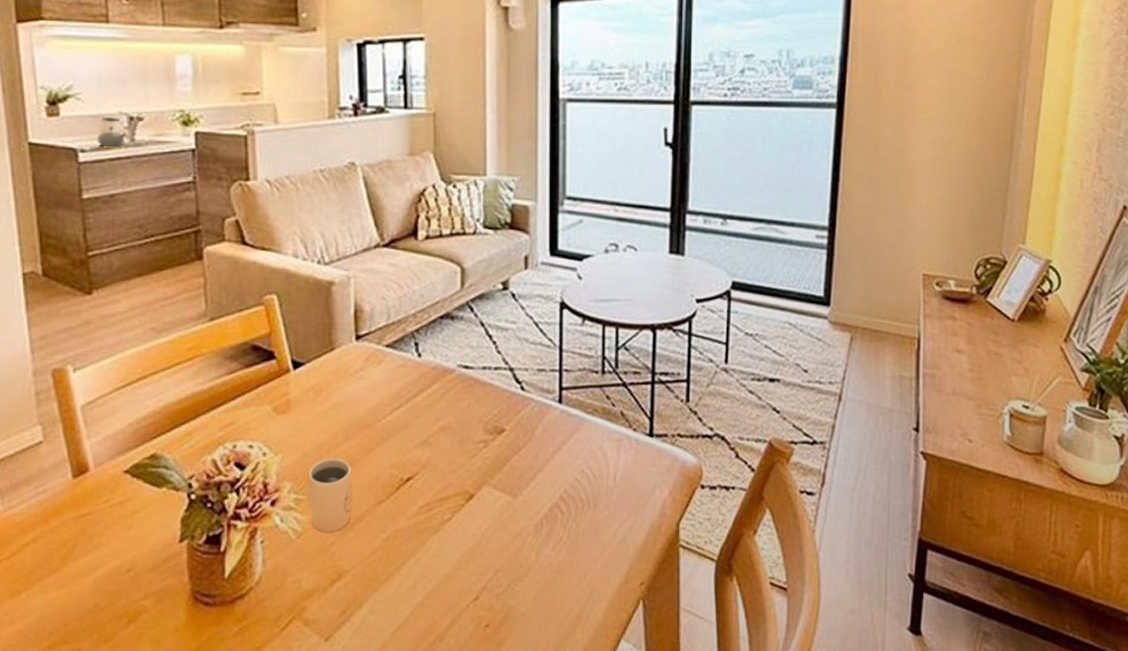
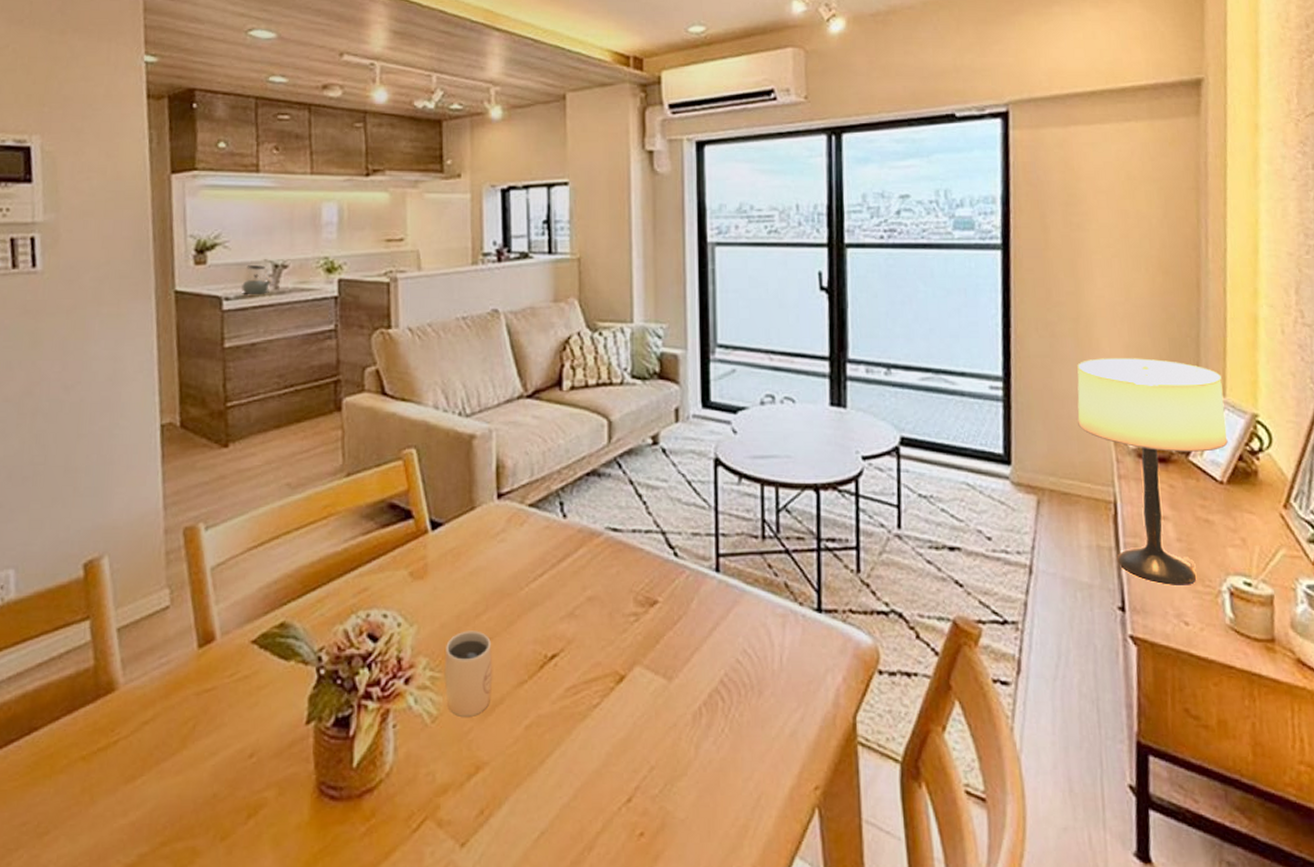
table lamp: none [892,210,1024,409] -> present [1077,358,1228,585]

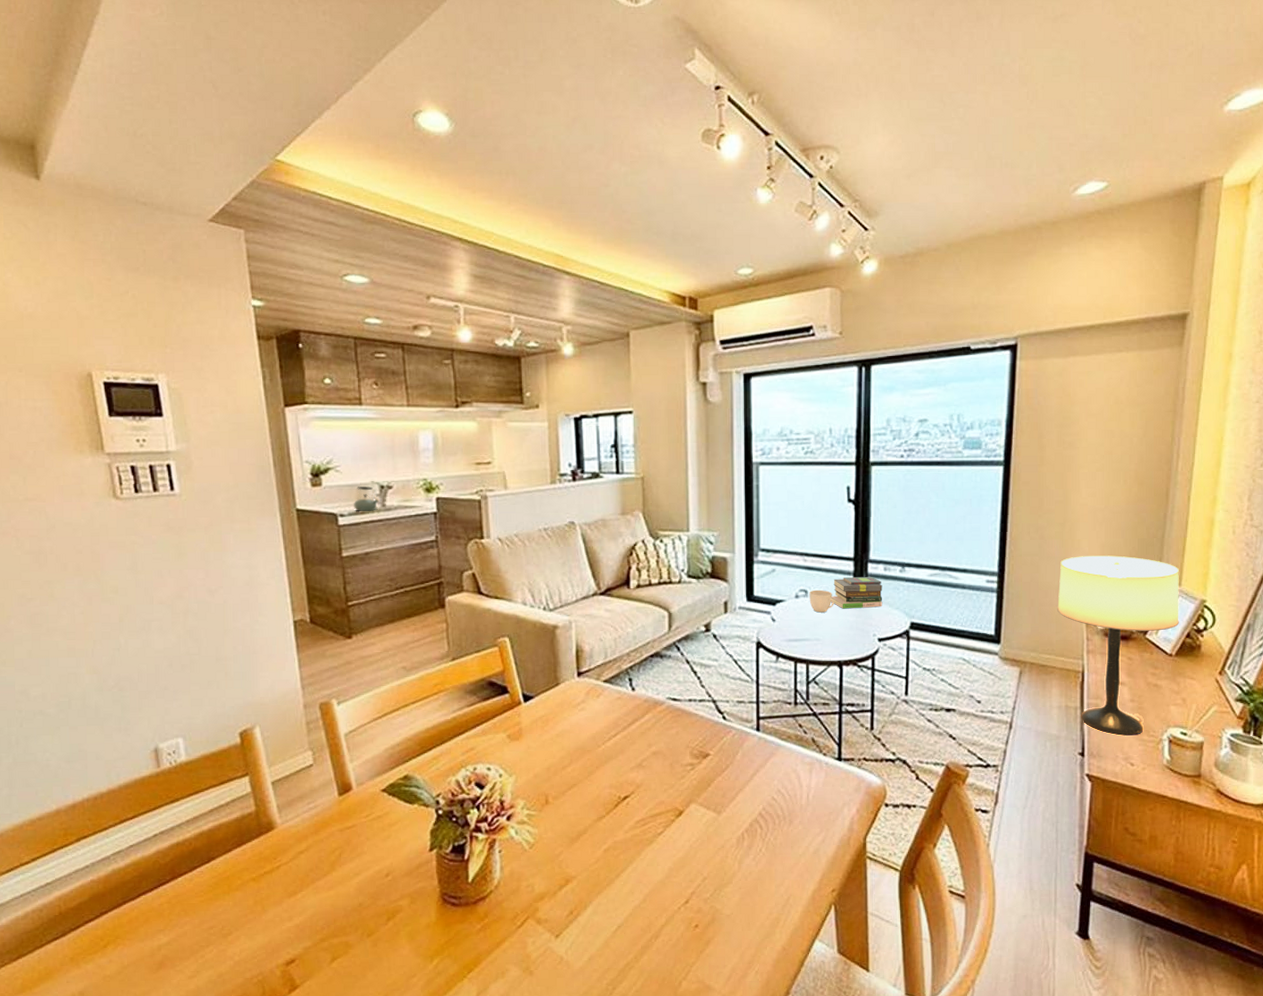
mug: present [444,631,493,717] -> none [538,779,578,844]
cup: none [777,395,808,423] -> present [809,589,835,613]
books: none [803,379,866,419] -> present [830,576,883,609]

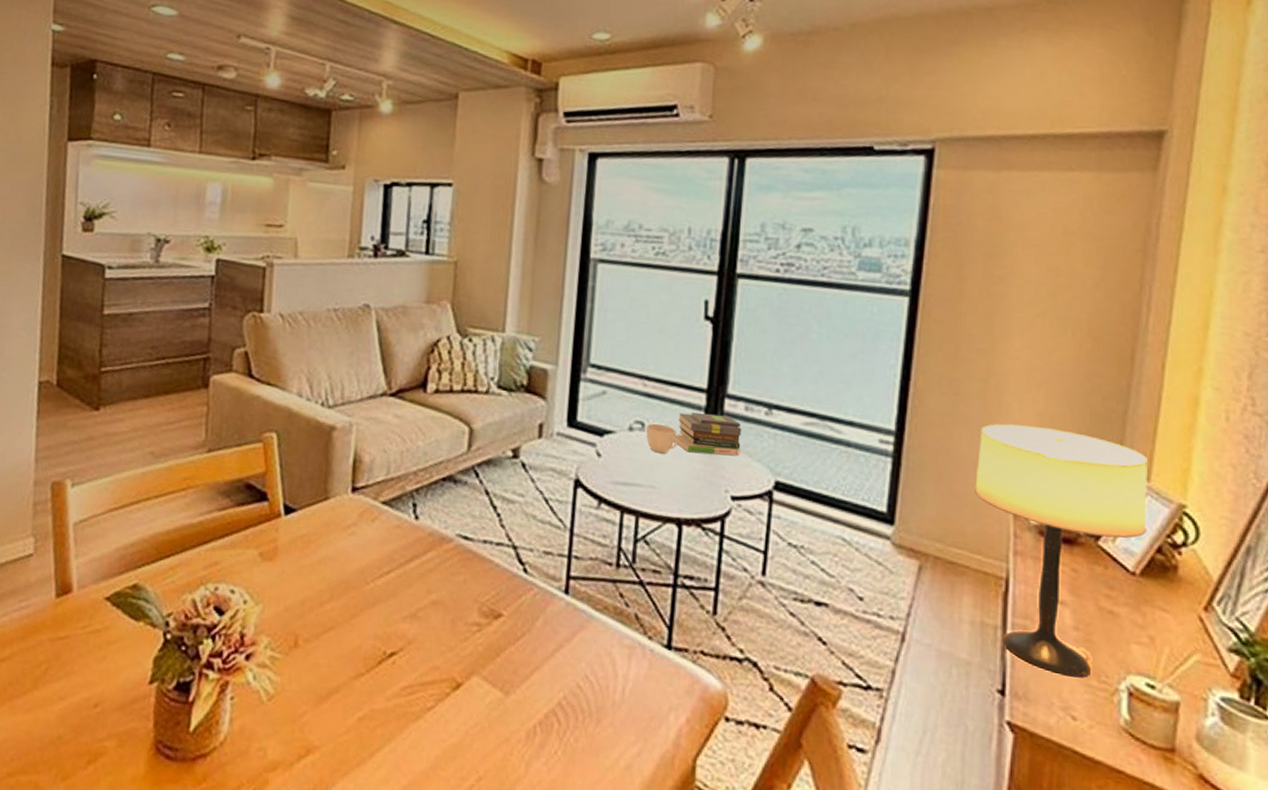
kettle: present [354,486,381,512] -> none [124,237,155,267]

